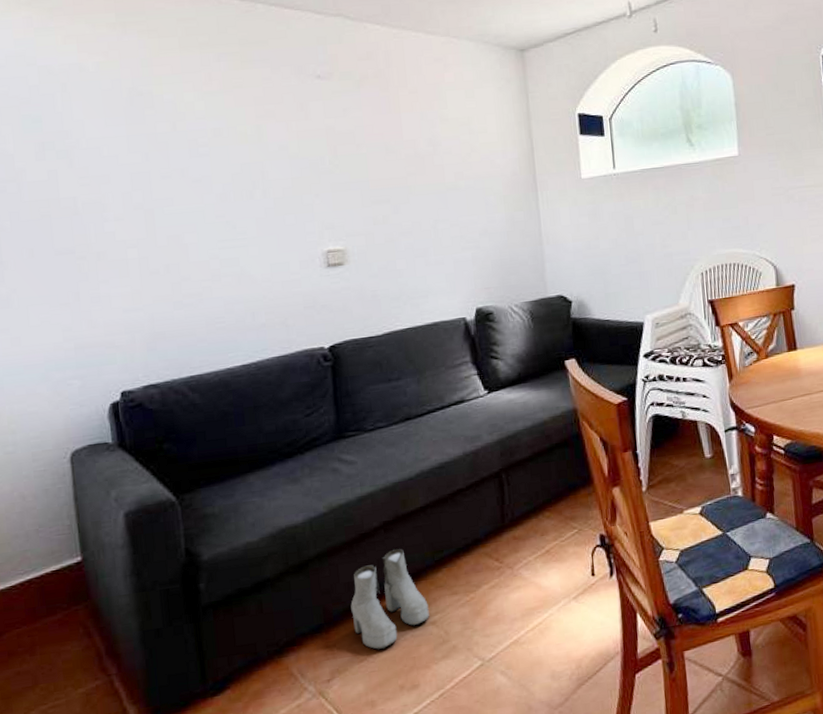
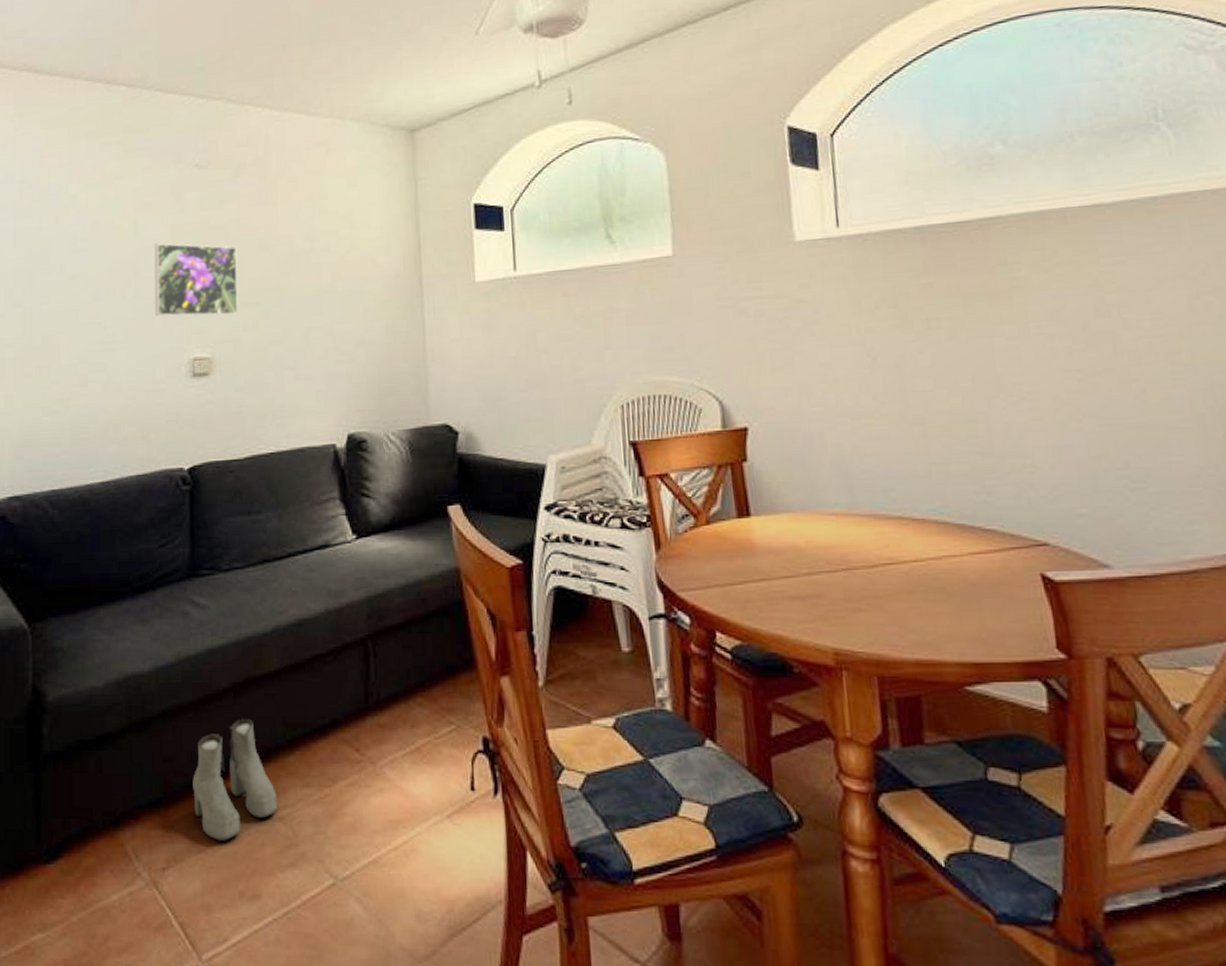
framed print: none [280,148,368,215] -> present [154,243,238,317]

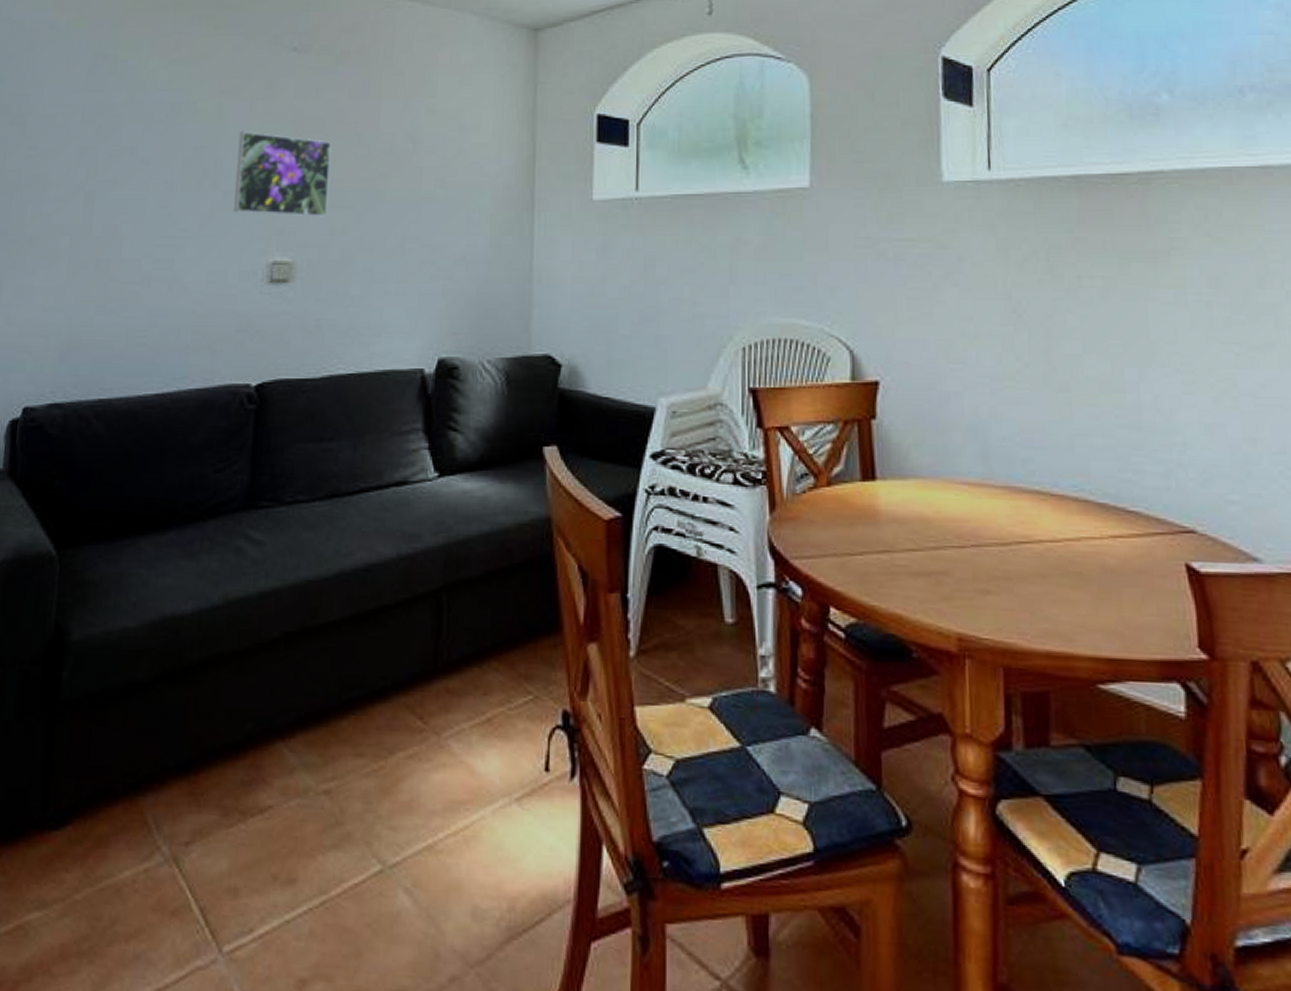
boots: present [192,719,277,841] -> none [228,674,325,814]

